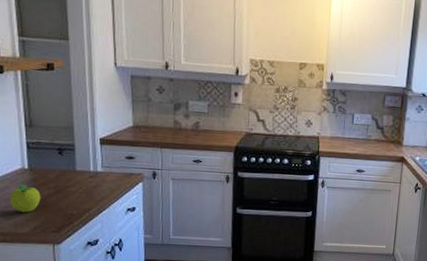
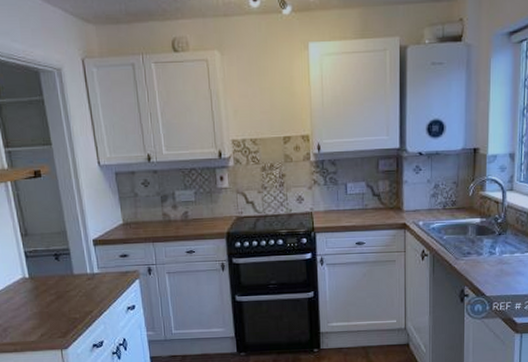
fruit: present [10,184,41,213] -> none [15,293,44,322]

